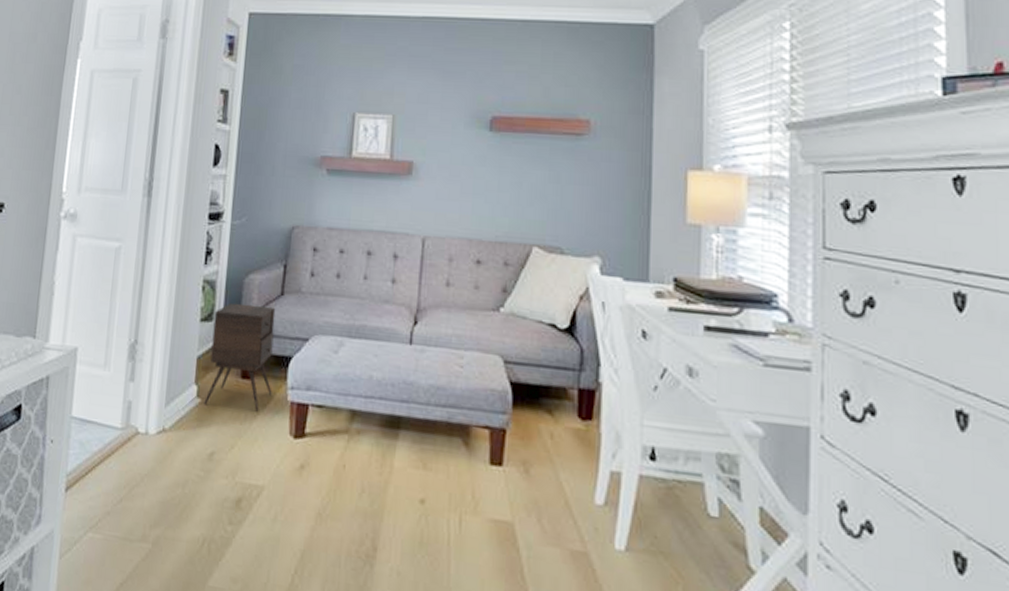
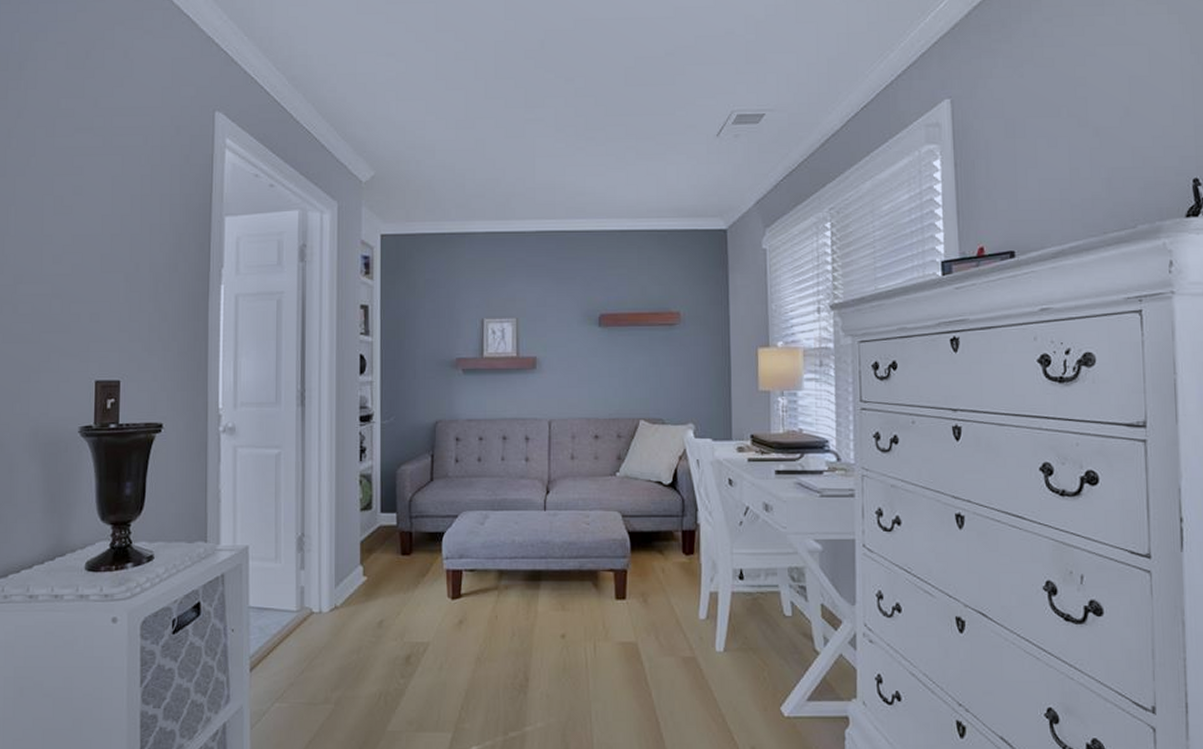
side table: present [204,302,276,412] -> none [370,491,430,582]

